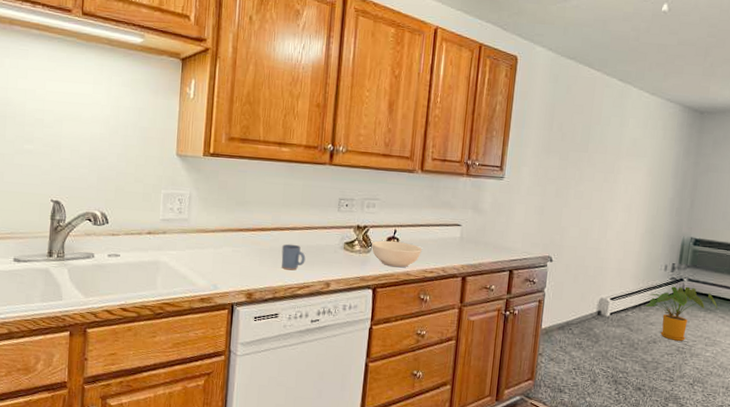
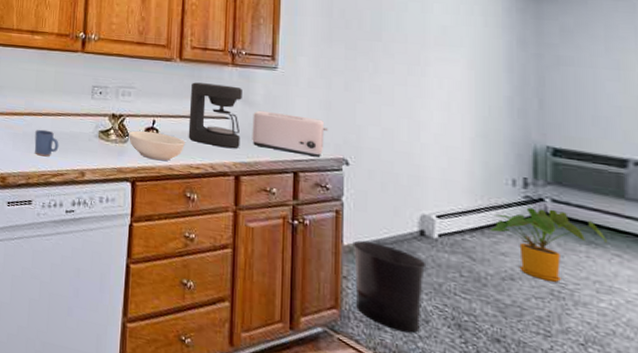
coffee maker: none [425,192,474,253] -> present [188,82,242,149]
toaster: none [478,217,539,256] -> present [252,110,328,157]
waste bin: none [546,323,600,392] -> present [352,240,427,333]

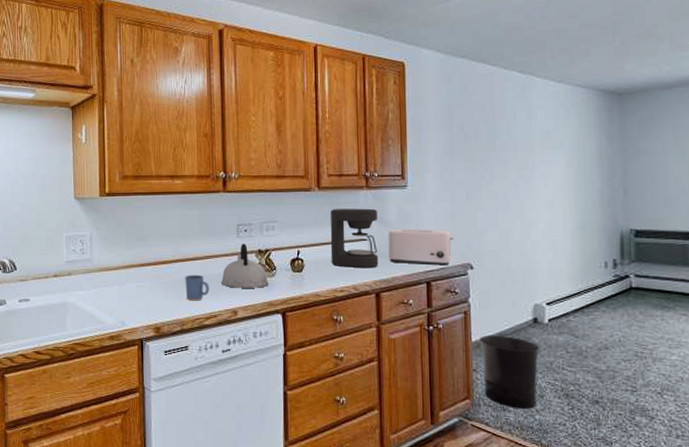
kettle: none [71,105,120,153] -> present [221,244,269,288]
bowl: present [129,130,185,161] -> none [276,262,329,289]
house plant: present [490,207,608,282] -> none [588,283,677,345]

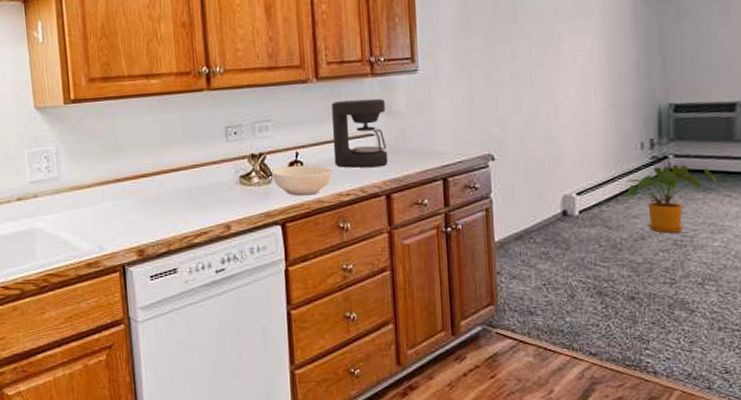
mug: present [185,274,210,301] -> none [169,187,198,218]
kettle: present [221,244,269,288] -> none [210,148,265,200]
bowl: none [276,262,329,289] -> present [272,165,332,196]
toaster: present [388,228,454,266] -> none [398,118,472,160]
waste bin: present [479,336,540,409] -> none [503,232,570,312]
house plant: none [588,283,677,345] -> present [623,164,721,233]

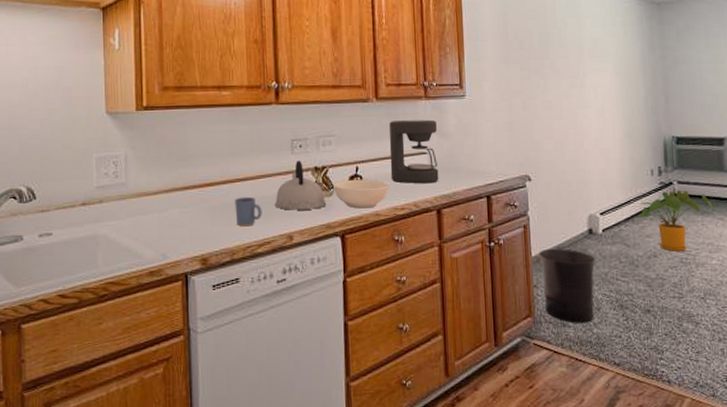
mug: none [169,187,198,218] -> present [235,196,262,227]
kettle: none [210,148,265,200] -> present [275,160,327,210]
waste bin: none [503,232,570,312] -> present [539,249,596,323]

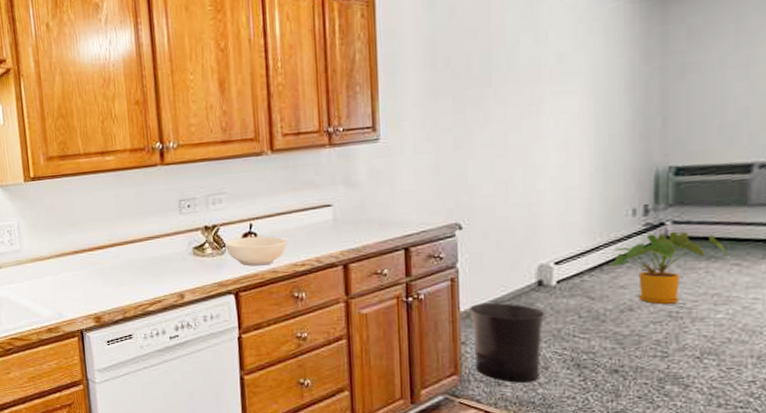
mug: present [235,196,262,227] -> none [124,258,152,287]
kettle: present [275,160,327,210] -> none [164,220,219,270]
coffee maker: present [389,119,439,184] -> none [287,169,346,239]

